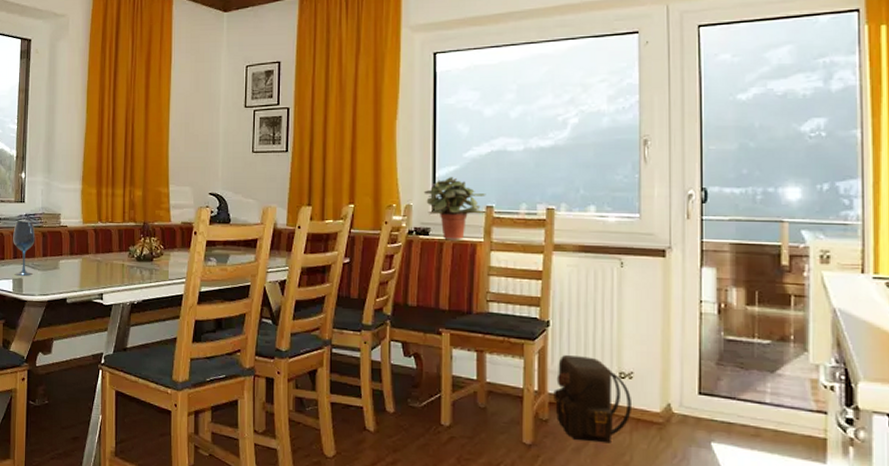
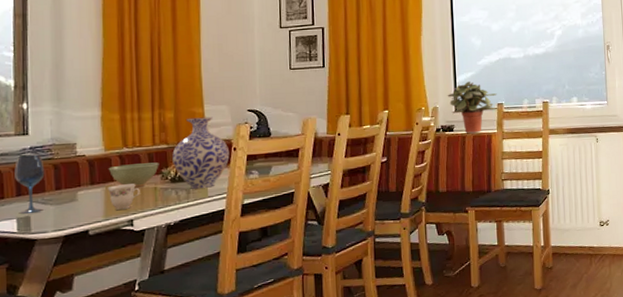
teacup: none [83,258,110,282] -> present [107,184,140,210]
bowl: none [85,238,127,263] -> present [108,162,159,188]
vase: none [139,197,190,270] -> present [172,116,230,189]
backpack: present [553,355,631,444] -> none [555,213,609,279]

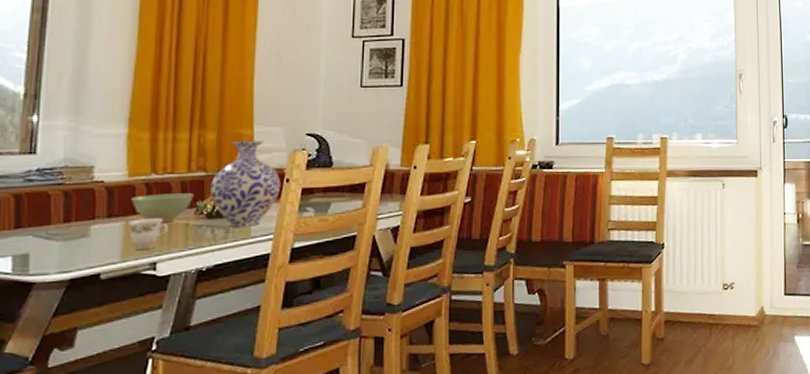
wineglass: present [14,154,45,215] -> none [14,178,53,252]
potted plant: present [447,82,497,133] -> none [547,110,607,171]

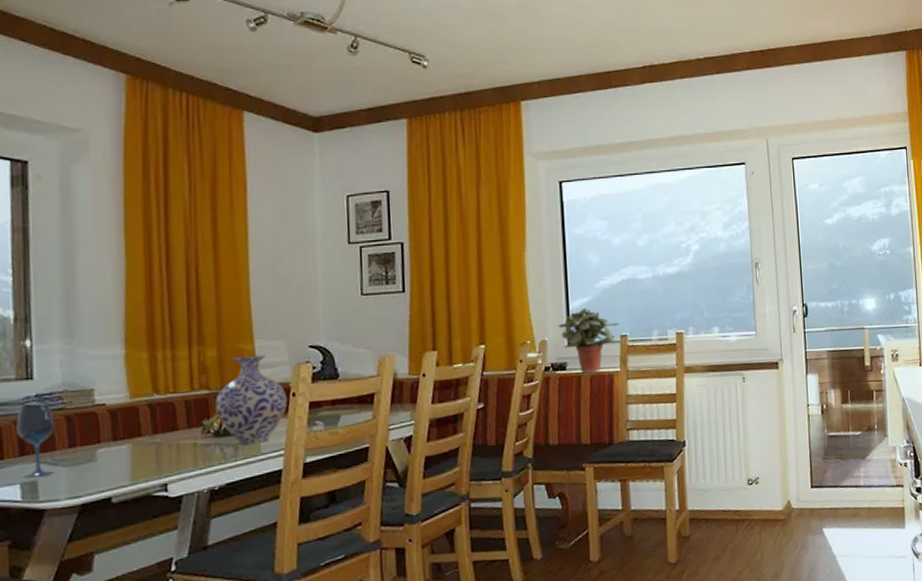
wineglass: none [14,178,53,252] -> present [16,403,55,479]
teacup: present [127,218,168,250] -> none [134,439,176,472]
bowl: present [130,193,194,224] -> none [134,412,199,445]
potted plant: none [547,110,607,171] -> present [558,308,620,372]

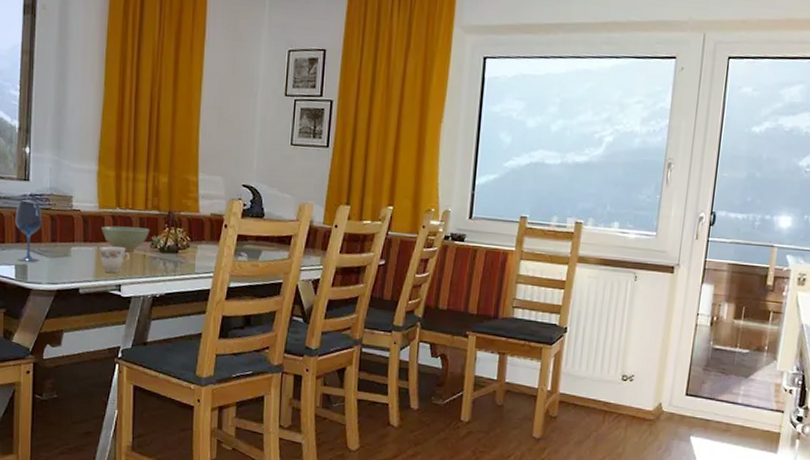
bowl: none [134,412,199,445] -> present [100,226,150,253]
teacup: none [134,439,176,472] -> present [99,246,130,273]
vase: present [215,354,288,445] -> none [163,185,220,264]
potted plant: present [558,308,620,372] -> none [462,185,522,247]

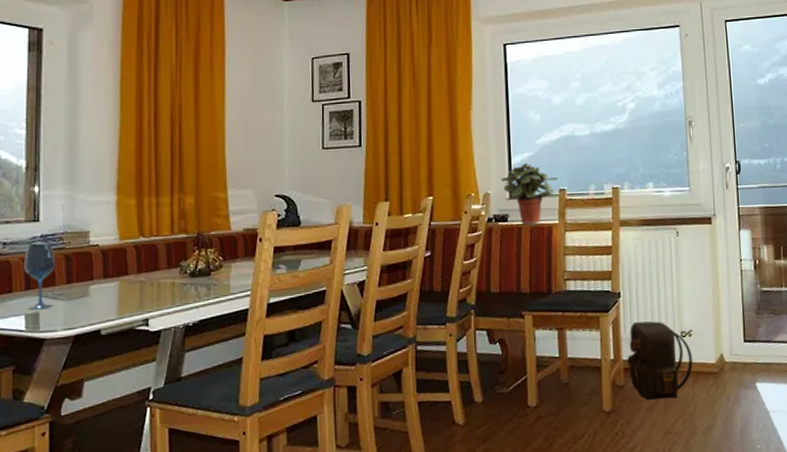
teacup: present [99,246,130,273] -> none [121,278,157,307]
bowl: present [100,226,150,253] -> none [122,254,178,283]
potted plant: none [462,185,522,247] -> present [500,163,559,224]
backpack: none [563,359,630,437] -> present [627,321,693,400]

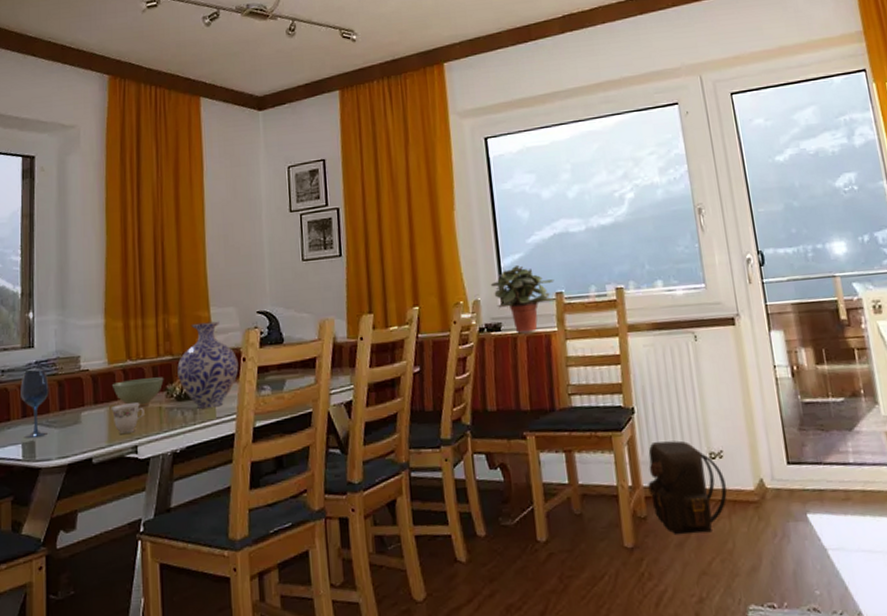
teacup: none [121,278,157,307] -> present [111,402,144,434]
bowl: none [122,254,178,283] -> present [111,377,164,408]
vase: none [192,202,255,285] -> present [177,321,239,409]

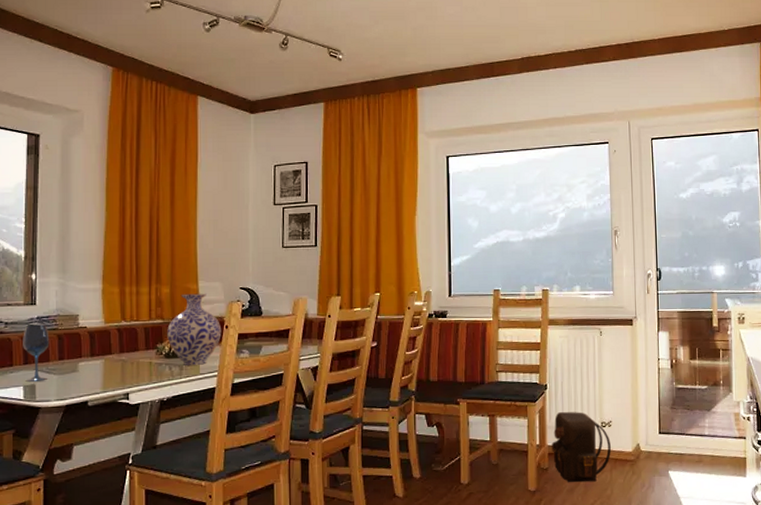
bowl: present [111,377,164,408] -> none [107,337,155,362]
teacup: present [111,402,144,434] -> none [106,357,136,382]
potted plant: present [490,265,554,333] -> none [441,265,494,320]

